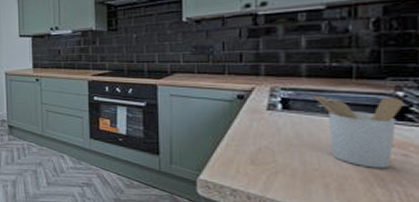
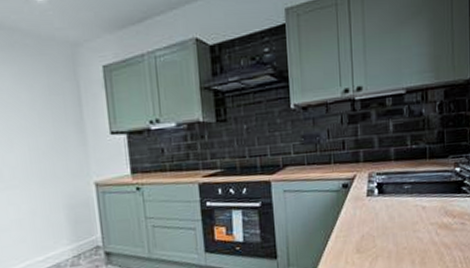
utensil holder: present [312,95,403,169] -> none [400,173,460,239]

